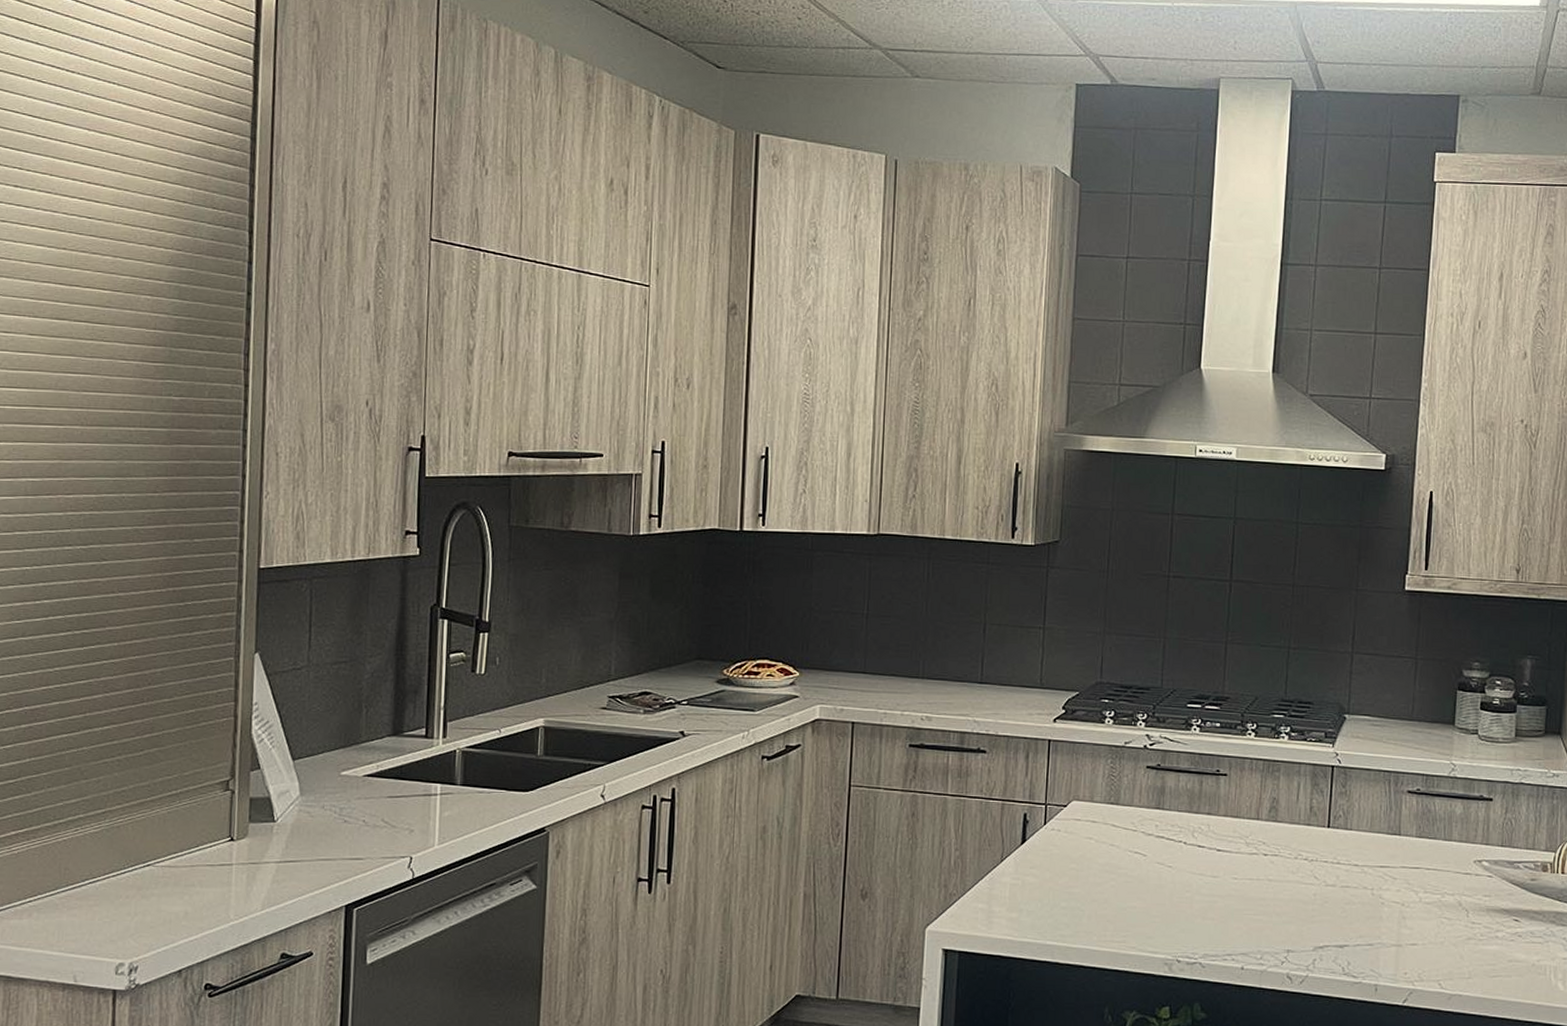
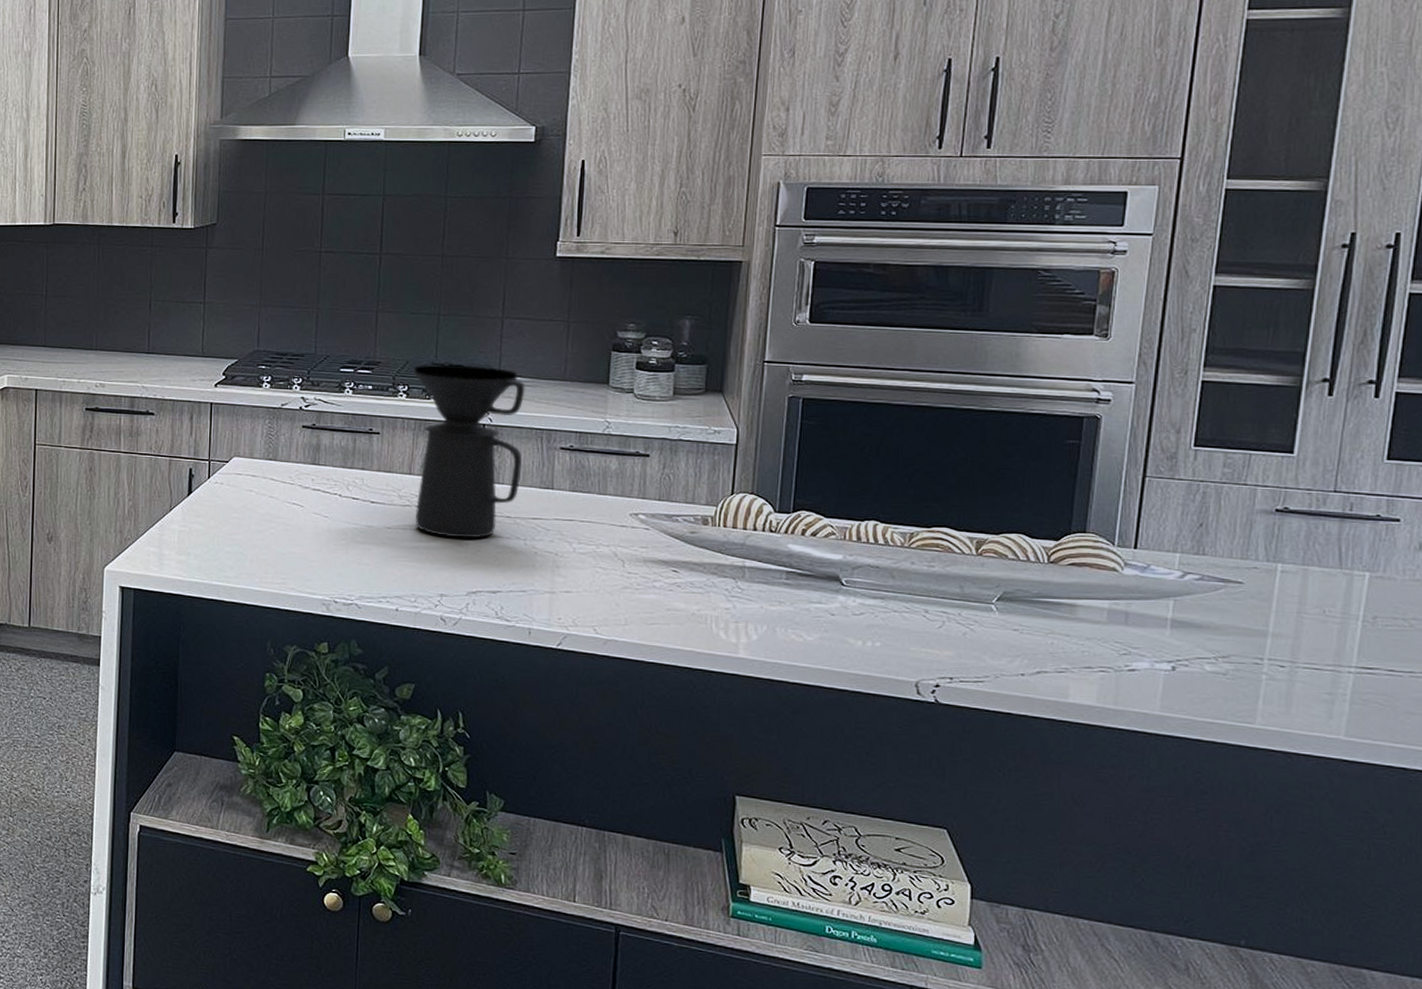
coffee maker: none [1262,701,1374,889] -> present [413,364,525,538]

